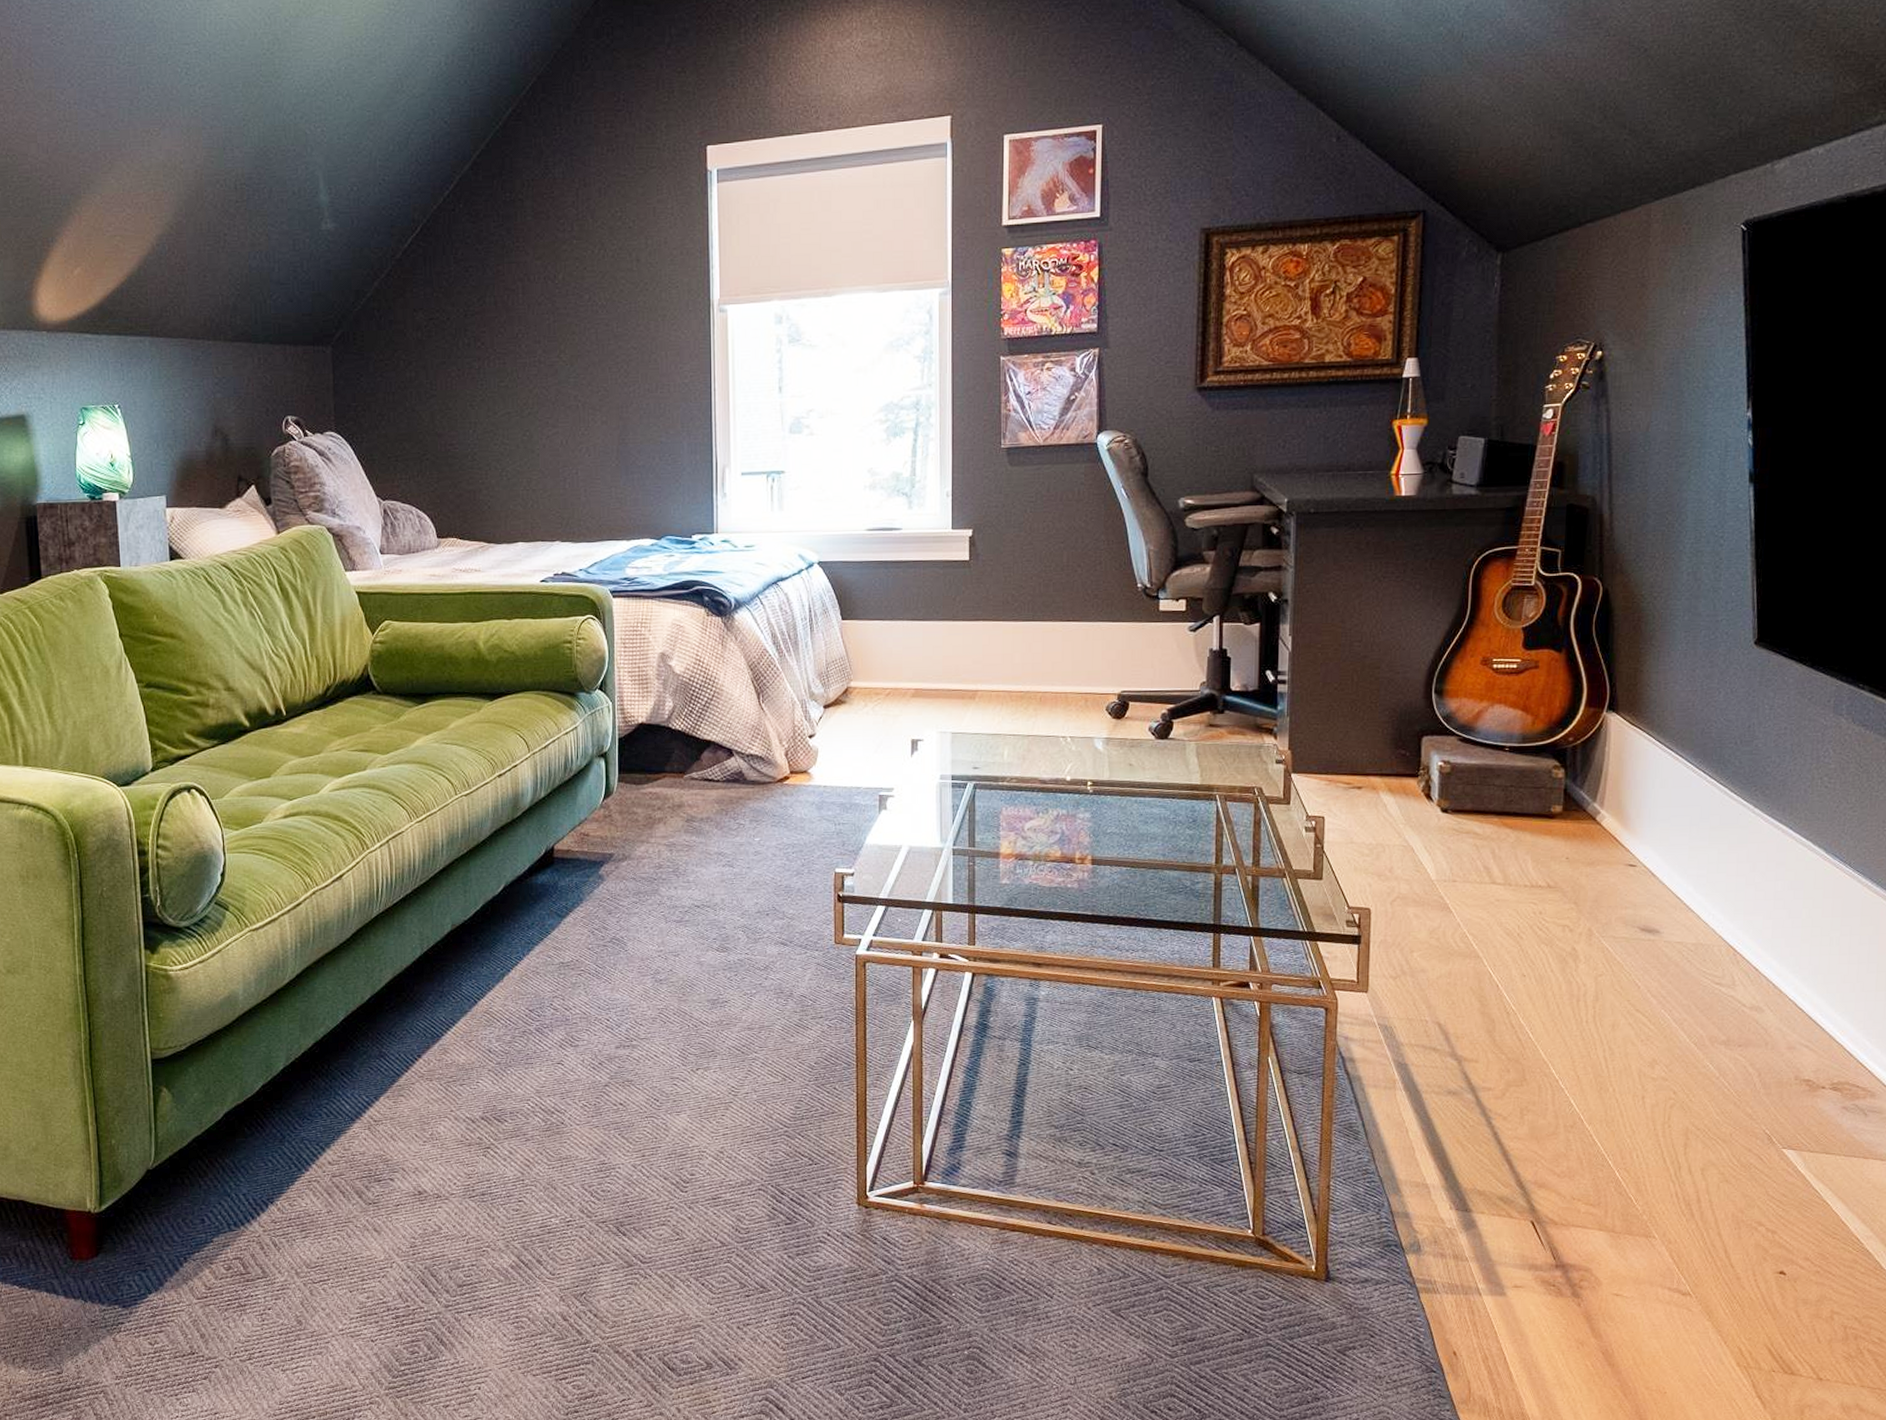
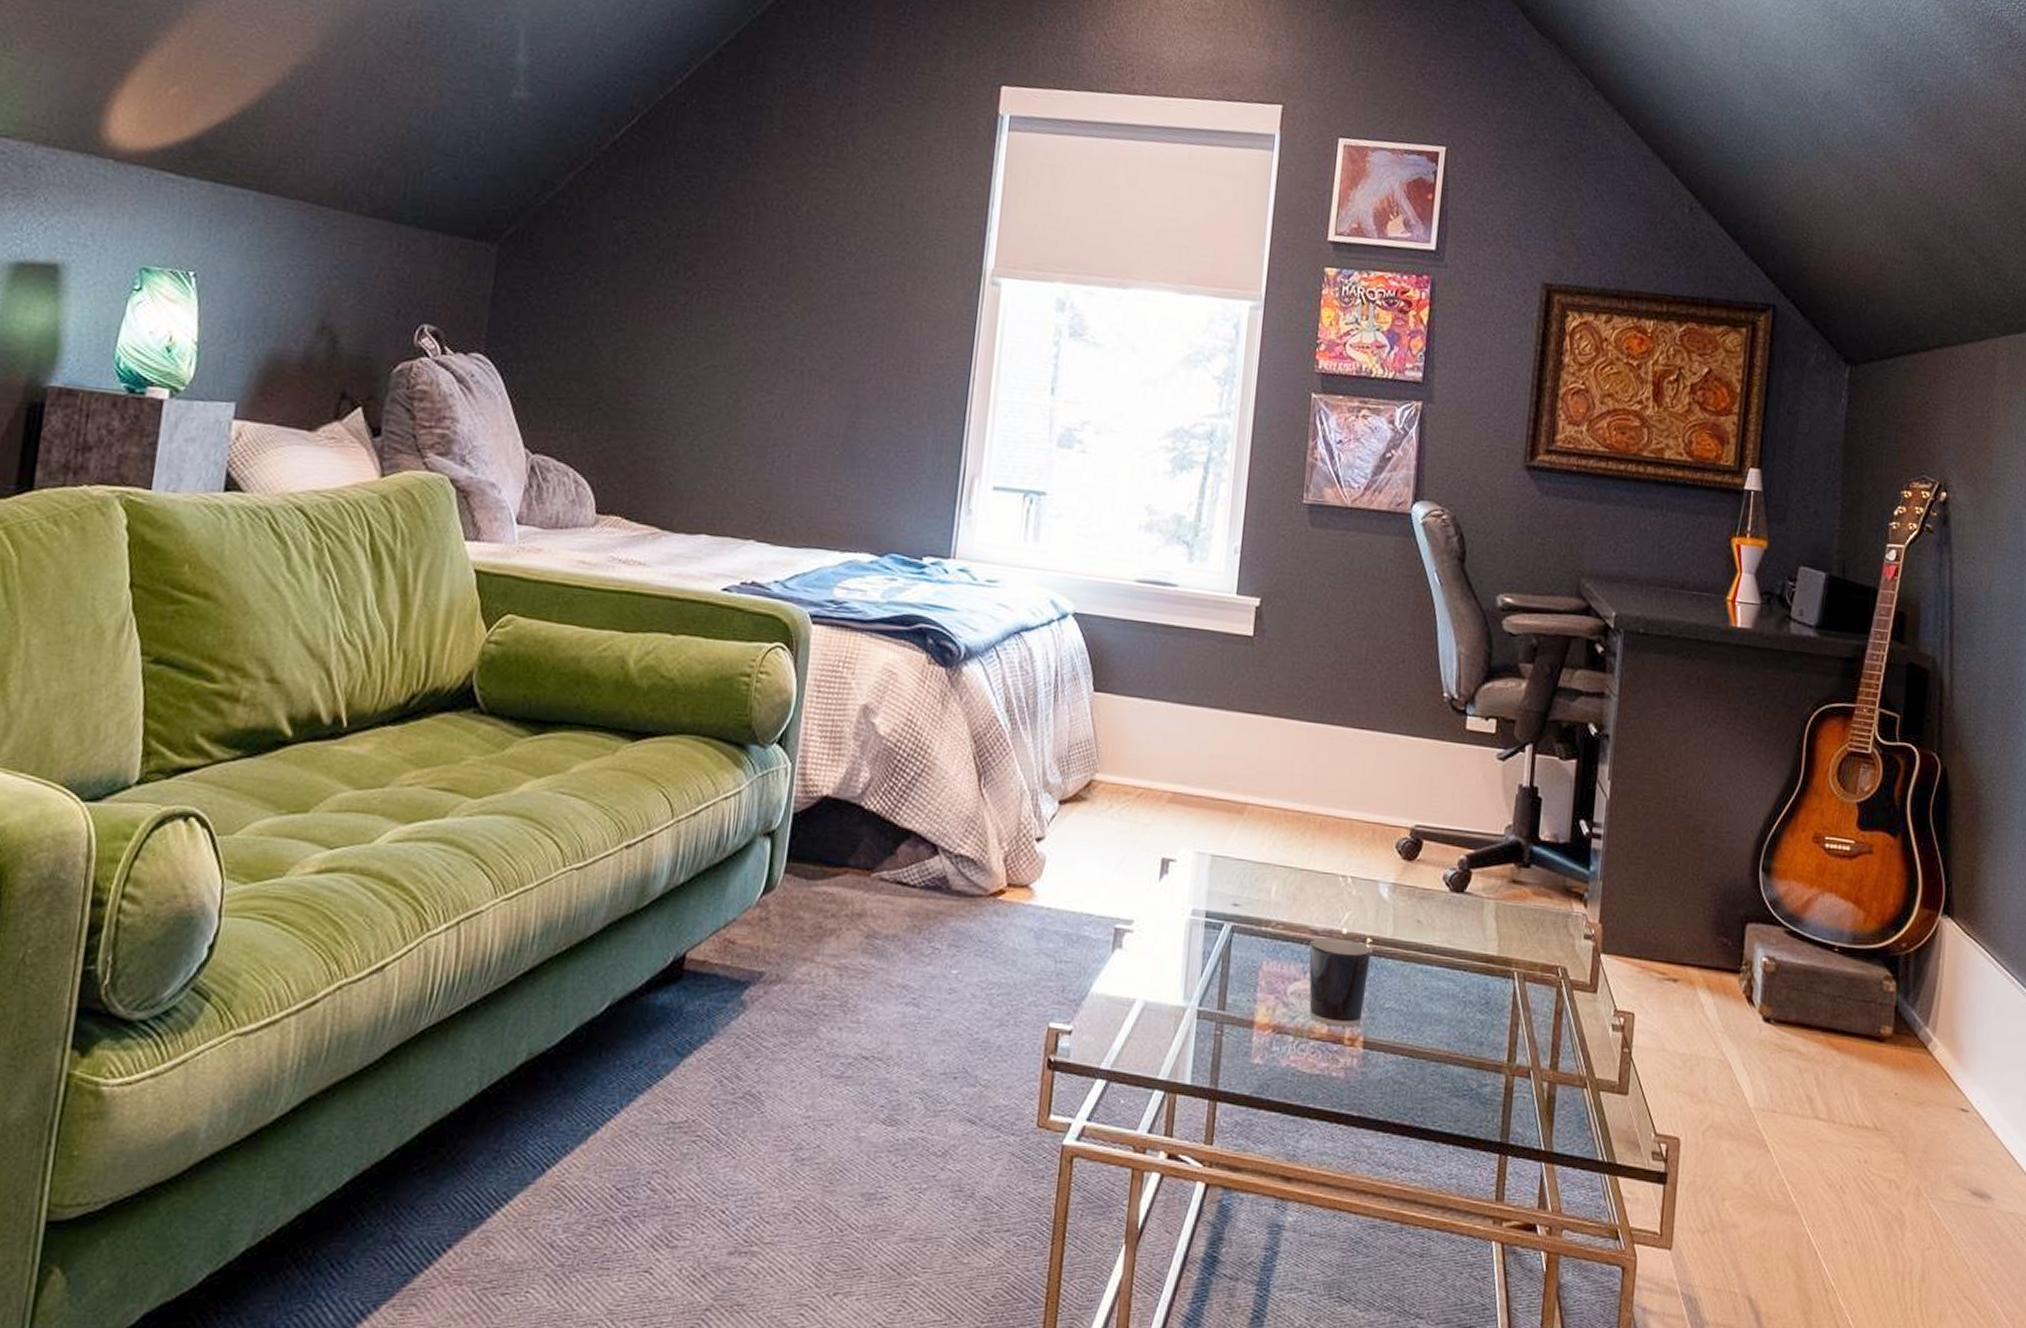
mug: none [1039,784,1092,851] -> present [1309,937,1371,1027]

